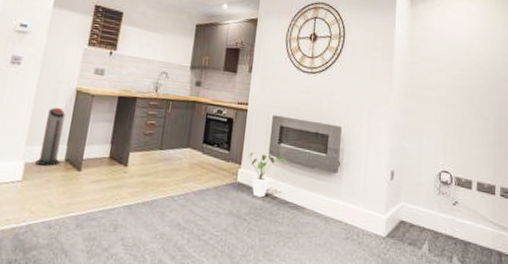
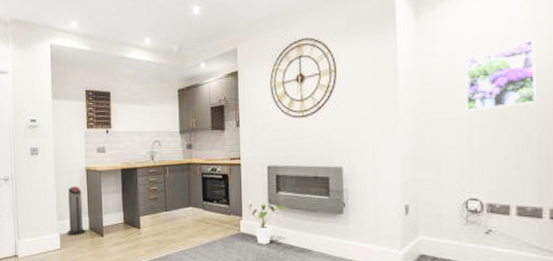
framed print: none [444,43,494,95] -> present [465,40,536,112]

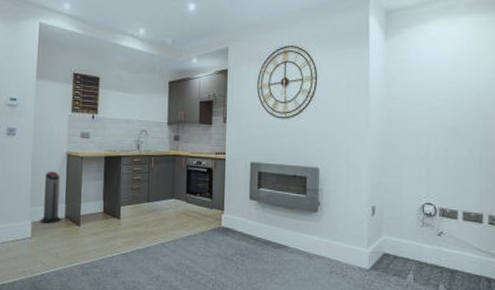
house plant: present [247,204,286,245] -> none [229,199,266,240]
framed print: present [465,40,536,112] -> none [424,68,479,125]

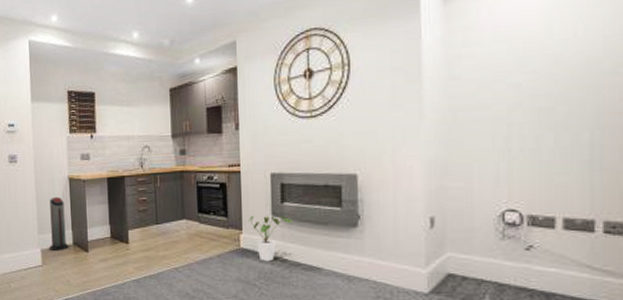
house plant: none [229,199,266,240] -> present [248,216,292,262]

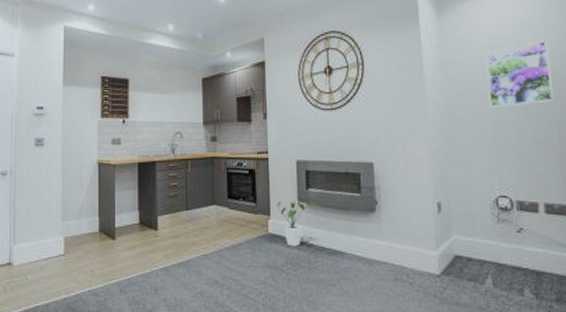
air purifier: present [49,196,69,250] -> none [72,181,95,238]
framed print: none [503,24,588,110] -> present [485,41,553,108]

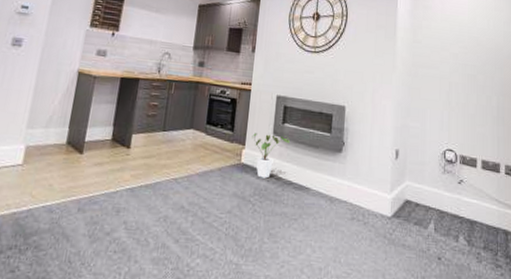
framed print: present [485,41,553,108] -> none [447,20,496,73]

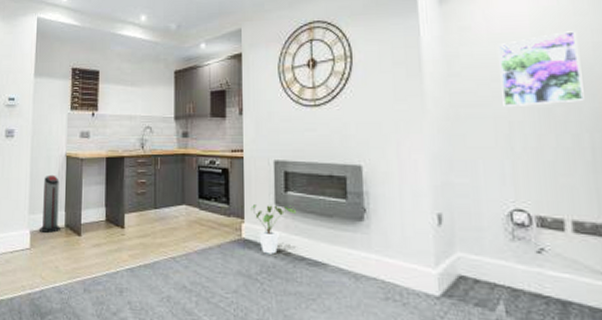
air purifier: none [35,89,67,149] -> present [39,174,60,233]
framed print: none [447,20,496,73] -> present [498,31,584,108]

